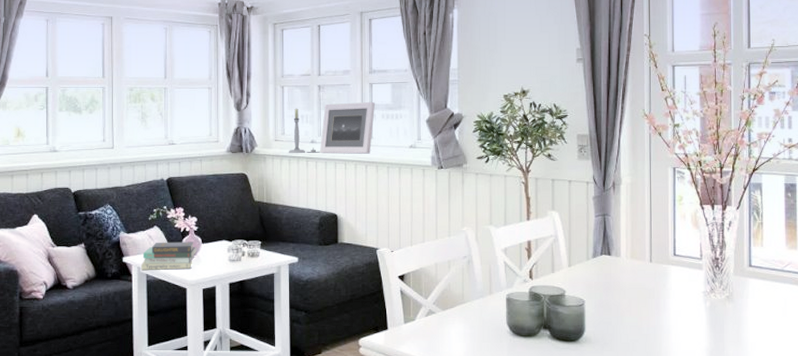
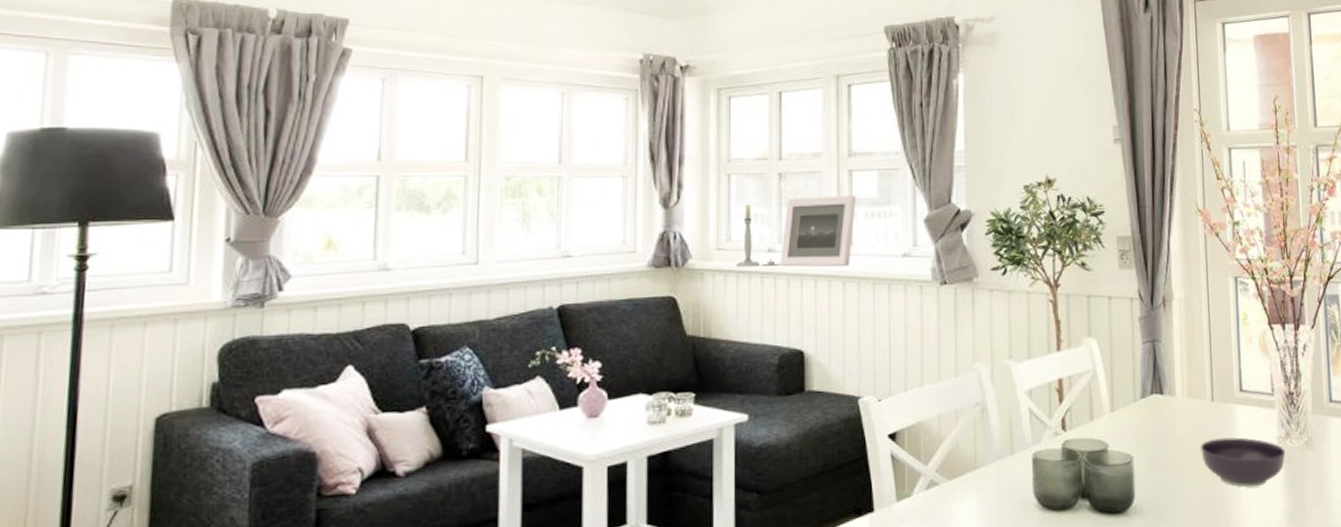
books: present [141,242,196,270] -> none [514,397,599,443]
bowl: none [640,290,710,327] -> present [1201,437,1286,487]

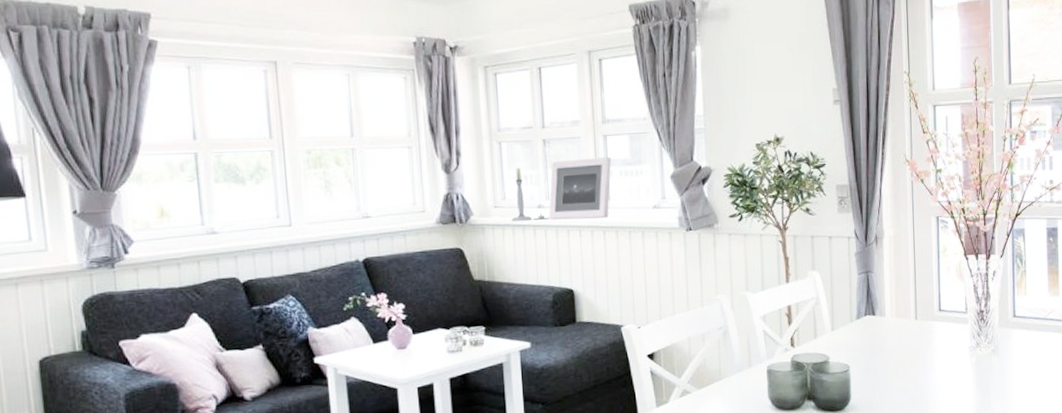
bowl: present [1201,437,1286,487] -> none [906,348,976,387]

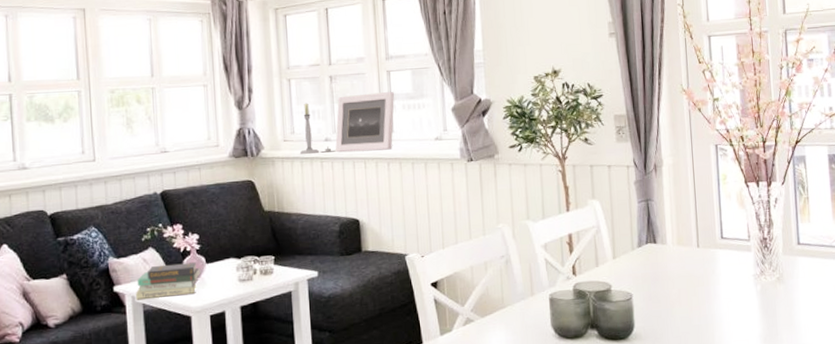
books: none [338,333,407,371] -> present [136,262,200,299]

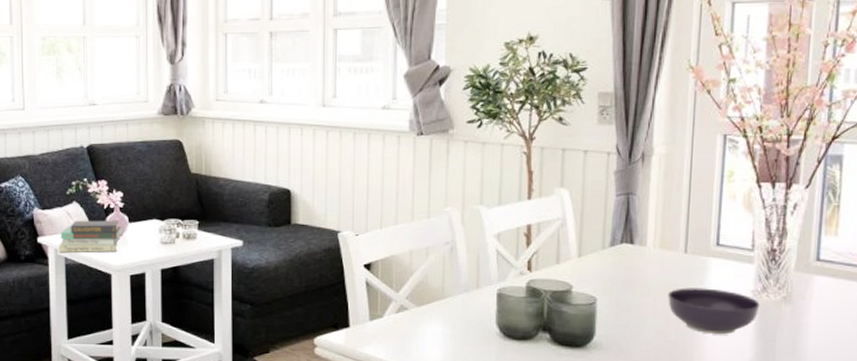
candlestick: present [299,103,336,155] -> none [231,60,271,117]
picture frame: present [335,91,395,153] -> none [271,52,341,117]
bowl: none [689,276,761,315] -> present [668,288,760,334]

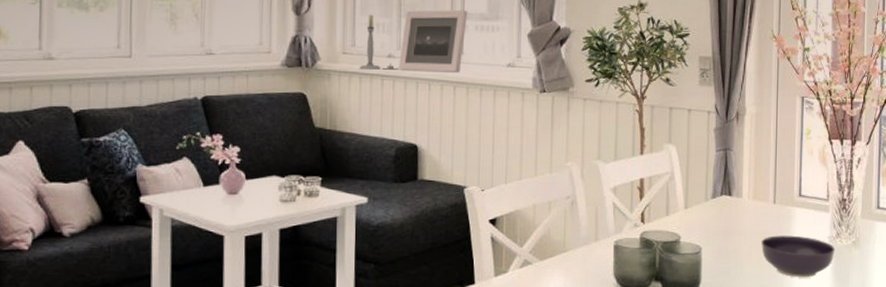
books: present [59,220,122,253] -> none [164,177,238,213]
candlestick: none [231,60,271,117] -> present [359,14,399,71]
picture frame: none [271,52,341,117] -> present [399,9,468,73]

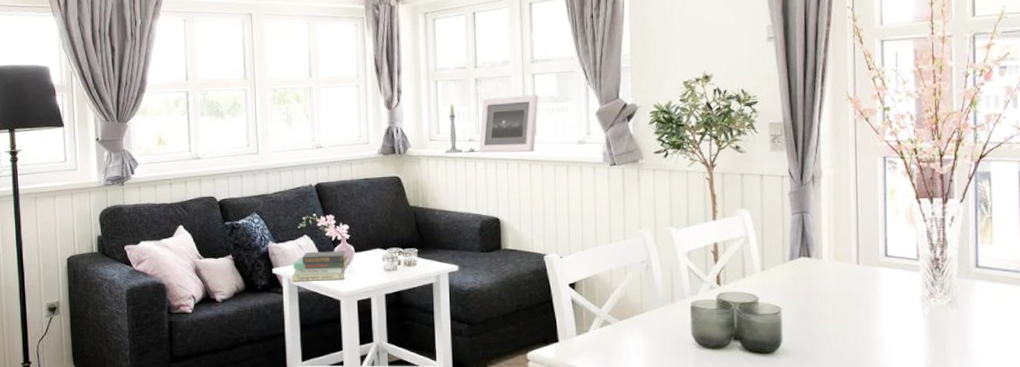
books: none [164,177,238,213] -> present [292,251,349,281]
bowl: present [761,235,835,277] -> none [845,295,929,337]

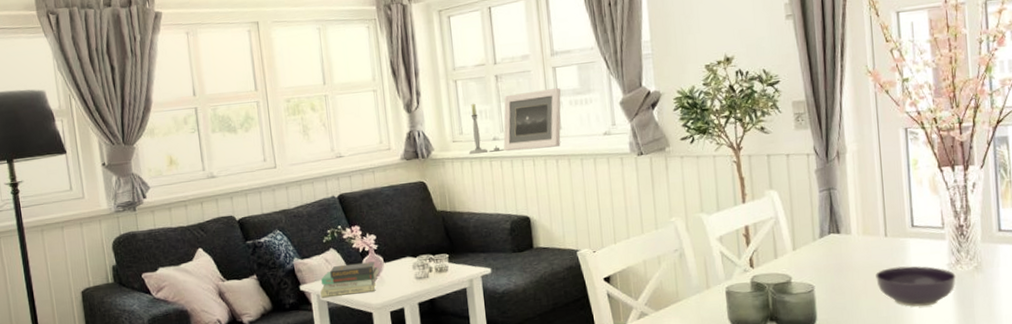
bowl: none [845,295,929,337] -> present [876,266,956,307]

